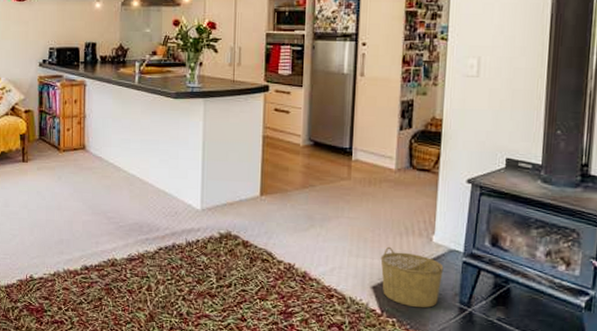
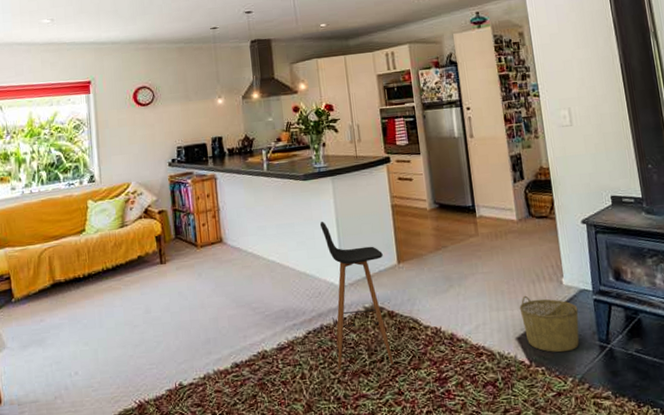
bar stool: none [185,143,246,293] -> present [319,222,394,372]

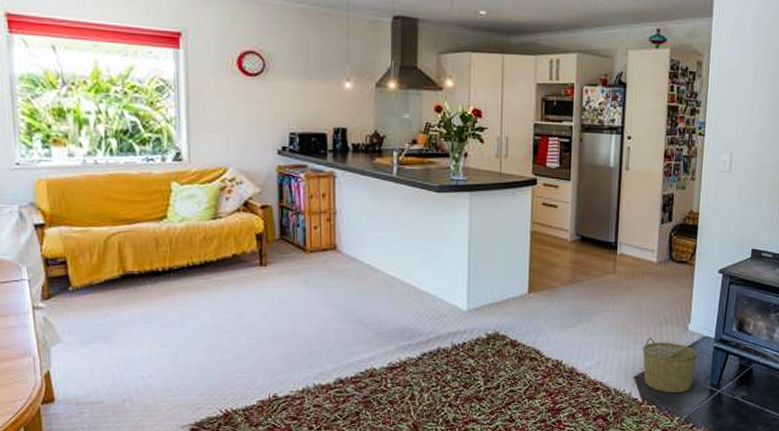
bar stool: present [319,222,394,372] -> none [449,240,514,395]

